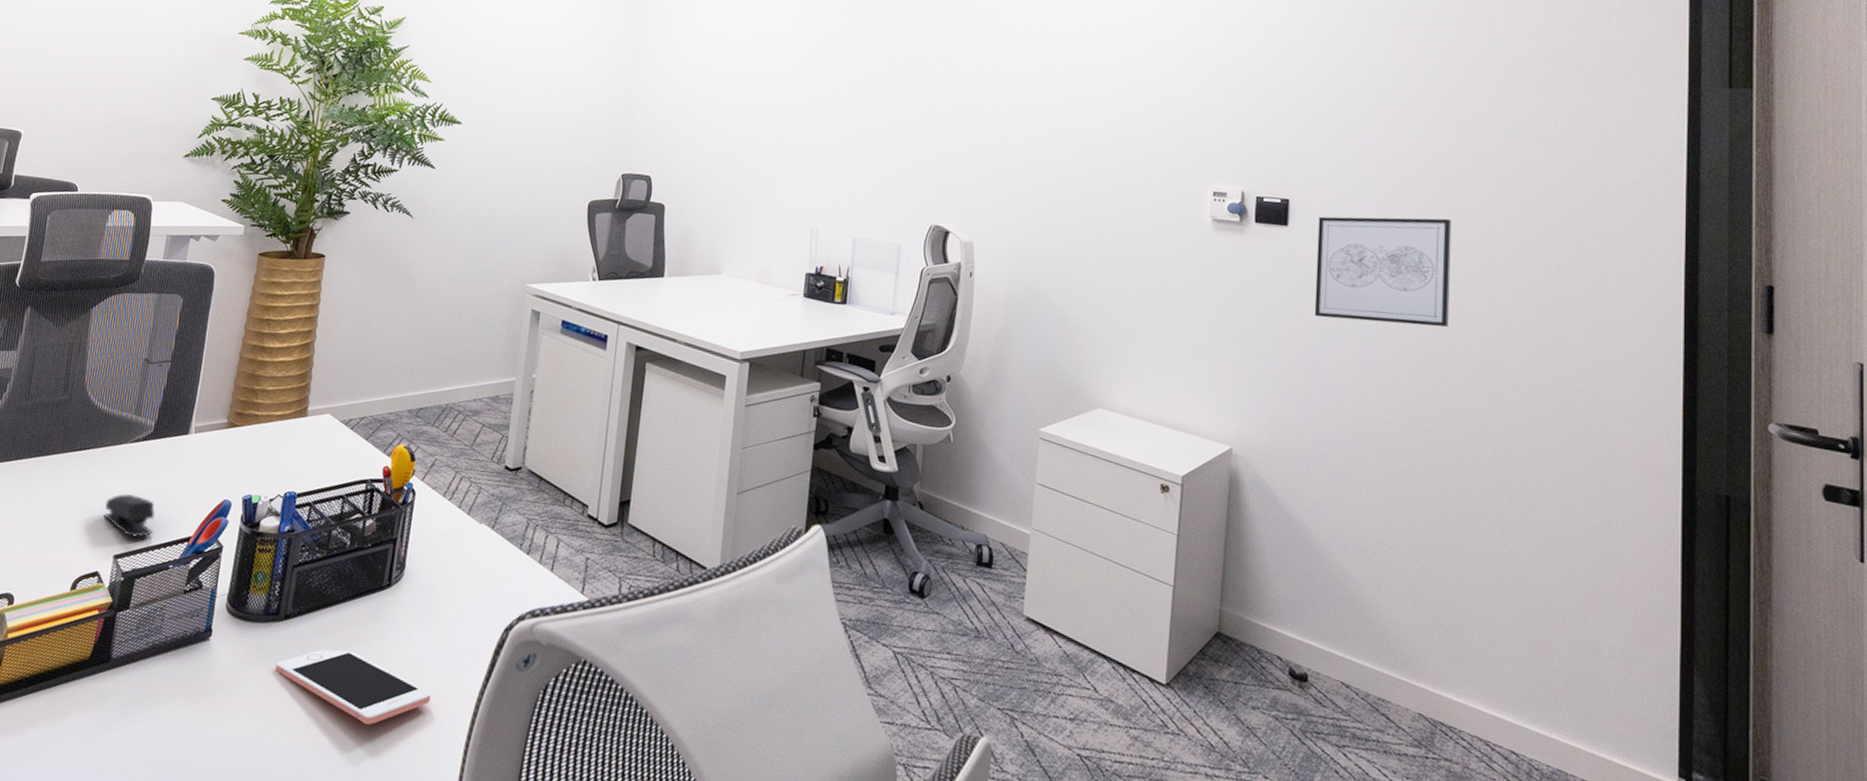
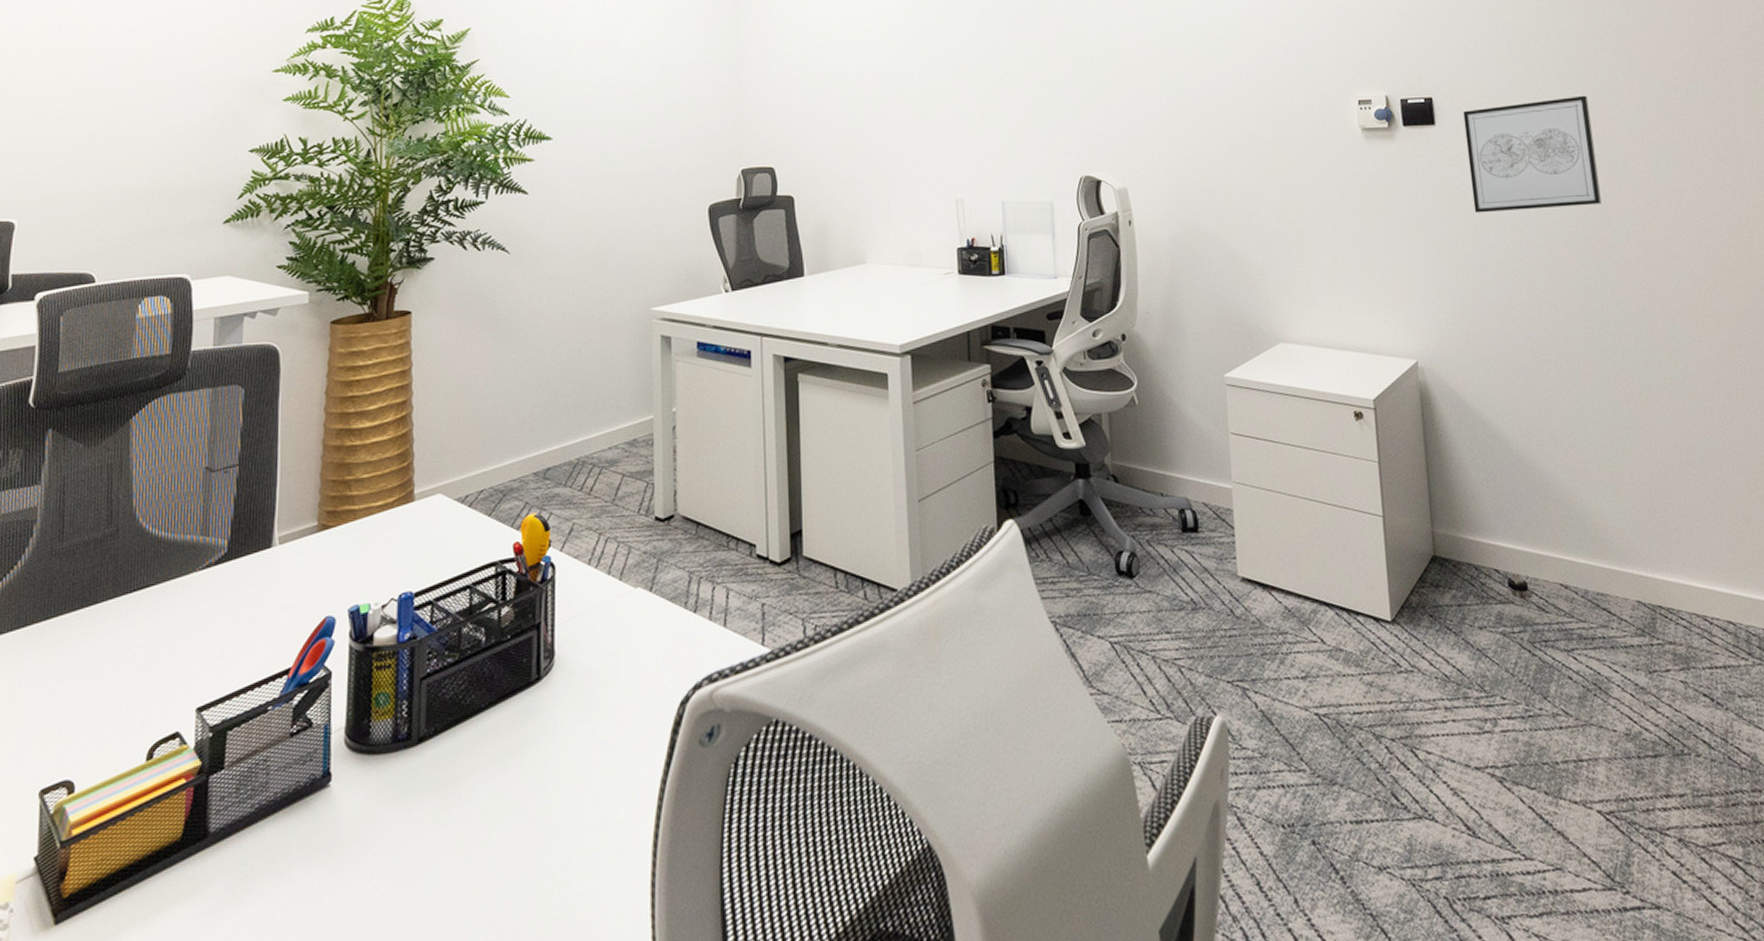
stapler: present [103,494,155,537] -> none [176,630,242,682]
cell phone: present [275,649,431,725] -> none [415,765,605,847]

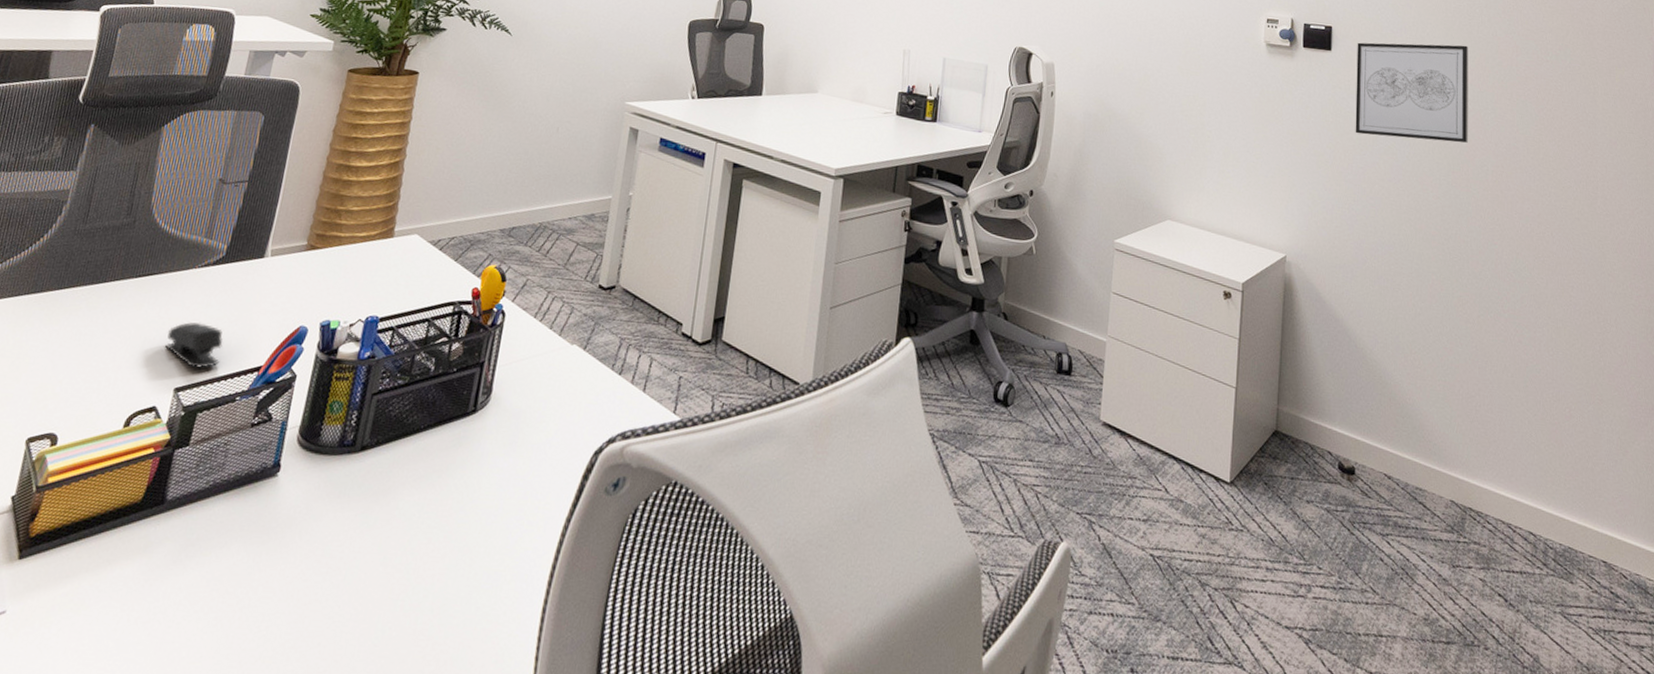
stapler: none [176,630,242,682] -> present [164,322,223,368]

